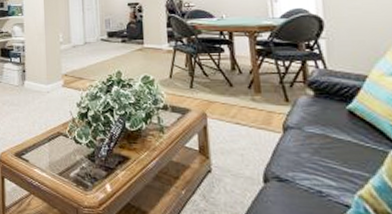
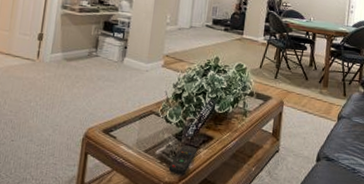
remote control: none [86,167,114,198] -> present [168,145,198,174]

